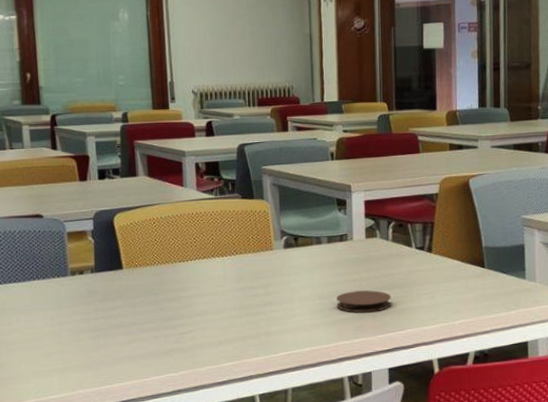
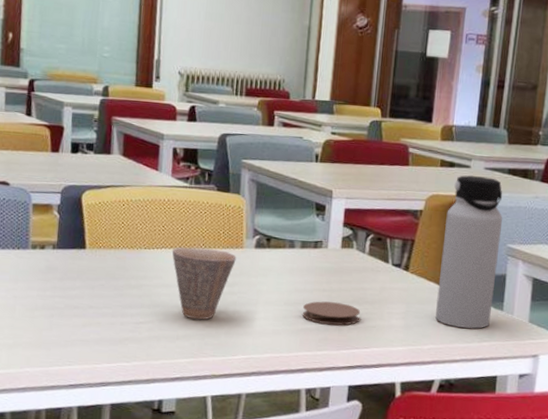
cup: none [205,254,267,324] -> present [172,247,236,320]
water bottle: none [461,155,515,300] -> present [435,175,503,329]

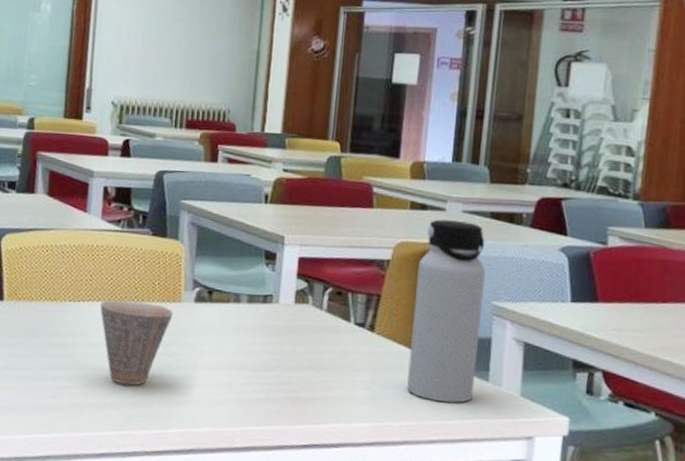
coaster: present [303,301,361,325] -> none [249,365,318,396]

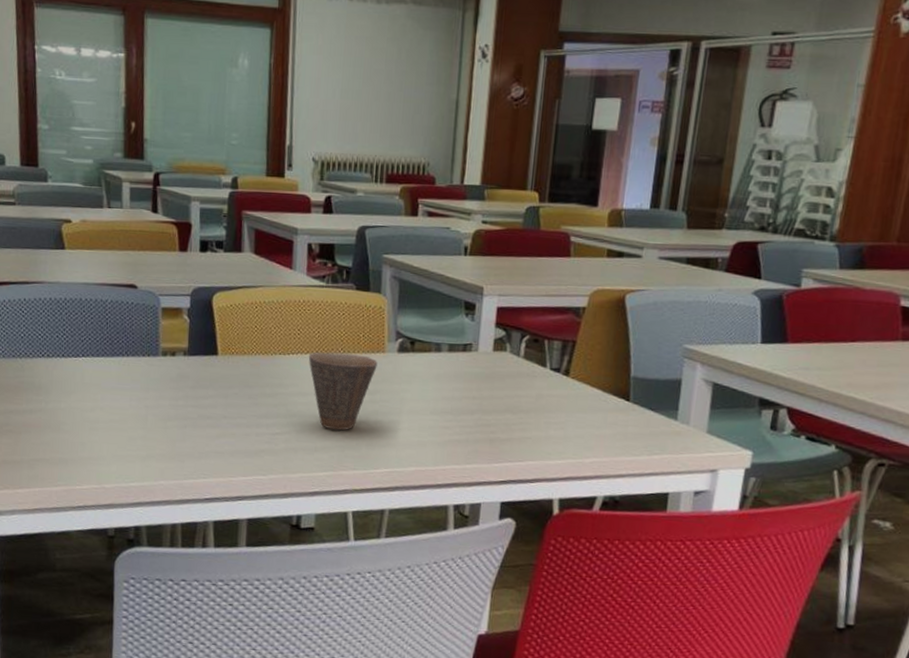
water bottle: present [407,219,486,403] -> none [599,266,680,440]

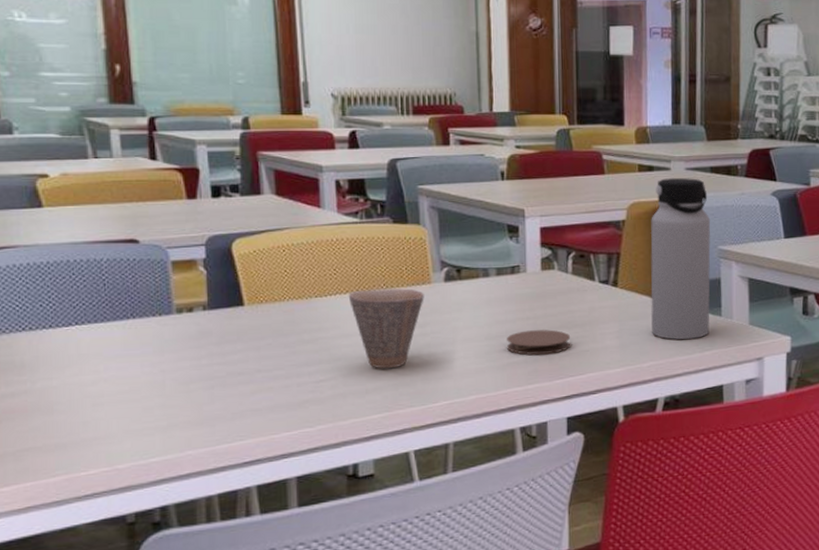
coaster: none [450,410,515,437] -> present [507,329,571,355]
water bottle: none [599,266,680,440] -> present [651,178,711,340]

